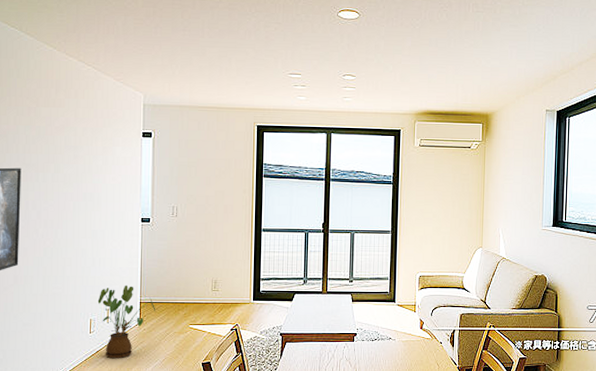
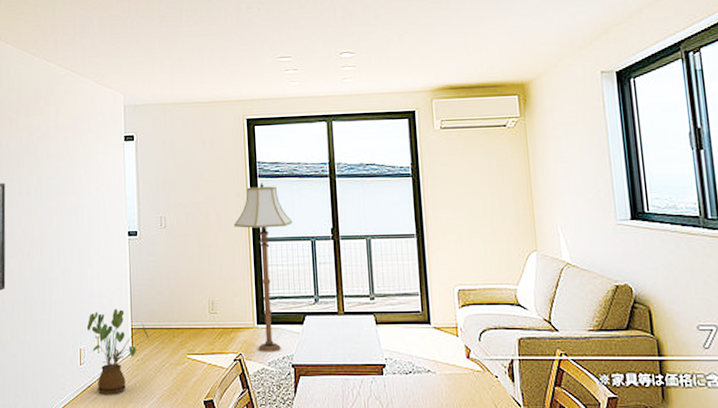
floor lamp: none [239,182,291,323] -> present [234,182,293,352]

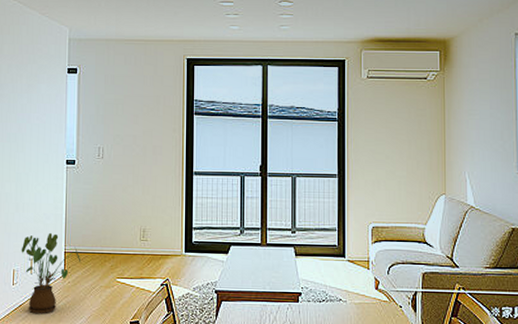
floor lamp: present [234,182,293,352] -> none [168,119,225,279]

